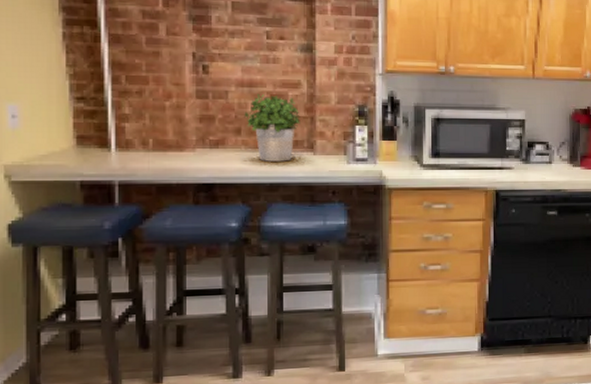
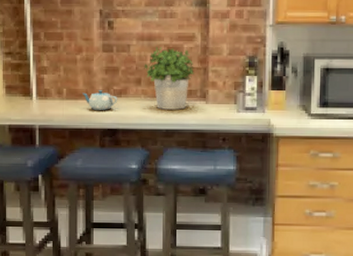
teapot: none [172,141,215,163] -> present [82,90,118,110]

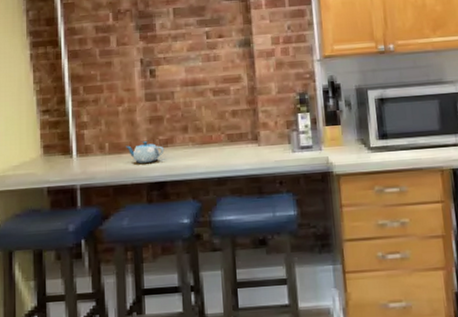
potted plant: present [144,47,194,110] -> none [190,91,243,157]

